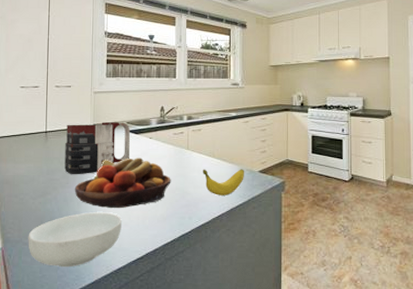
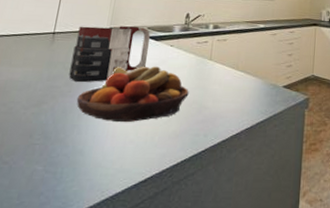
cereal bowl: present [28,212,122,268] -> none [8,126,127,193]
banana: present [202,169,244,196] -> none [223,81,268,111]

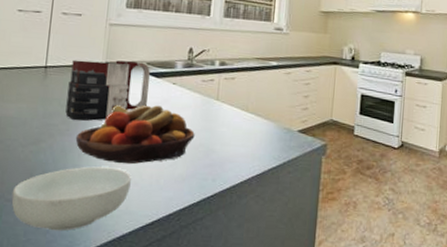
cereal bowl: none [8,126,127,193] -> present [11,166,131,231]

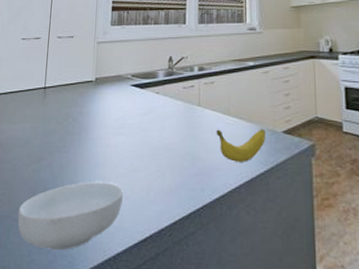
mug: present [65,59,150,122] -> none [62,75,135,137]
fruit bowl: present [75,105,195,165] -> none [71,116,180,178]
banana: none [232,124,281,156] -> present [216,129,265,162]

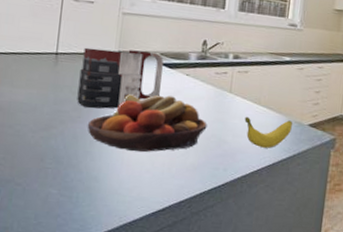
cereal bowl: present [17,182,123,251] -> none [21,153,143,216]
mug: none [62,75,135,137] -> present [77,47,164,109]
fruit bowl: none [71,116,180,178] -> present [87,94,207,153]

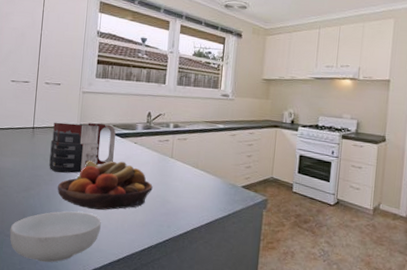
cereal bowl: none [21,153,143,216] -> present [9,211,101,263]
banana: present [244,116,292,148] -> none [184,179,227,208]

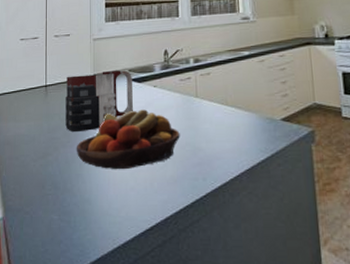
cereal bowl: present [9,211,101,263] -> none [29,174,128,241]

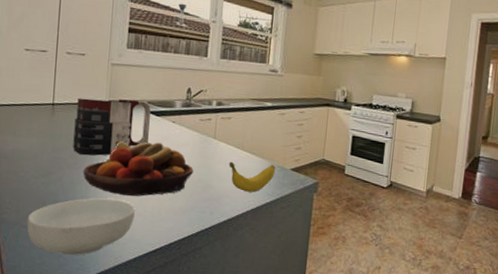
cereal bowl: none [29,174,128,241] -> present [26,198,135,256]
banana: none [215,117,264,151] -> present [229,161,275,192]

